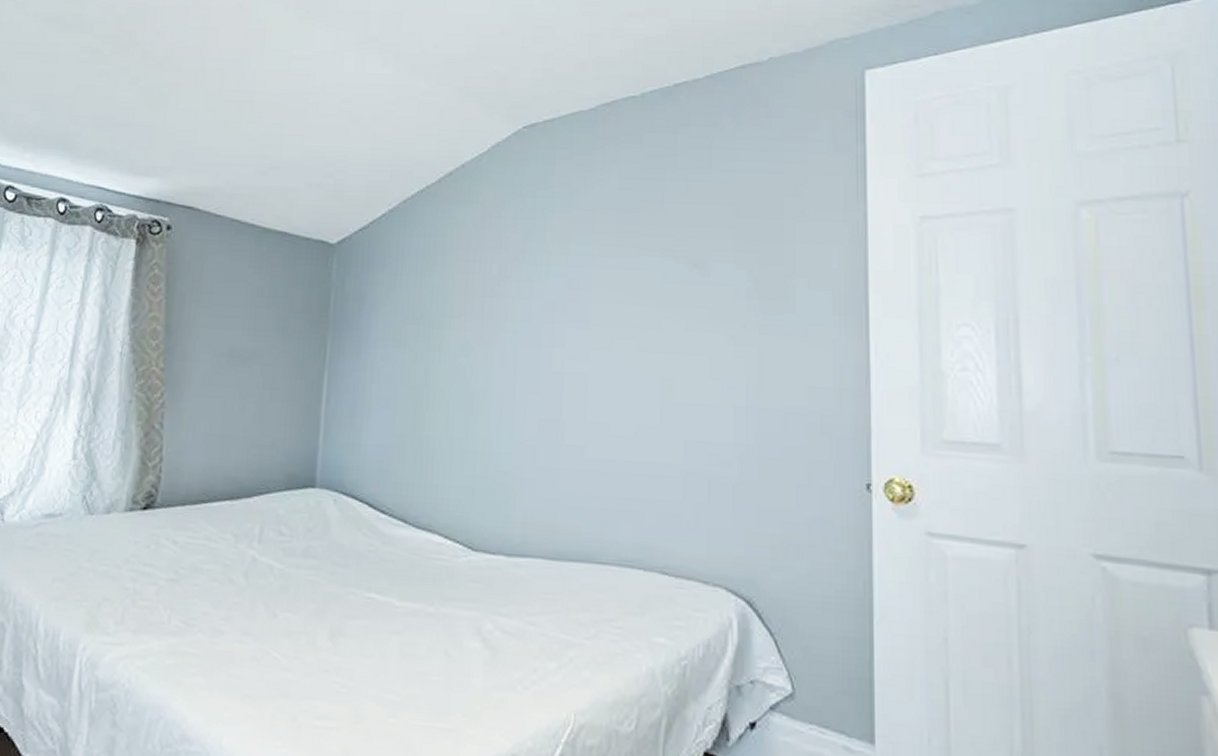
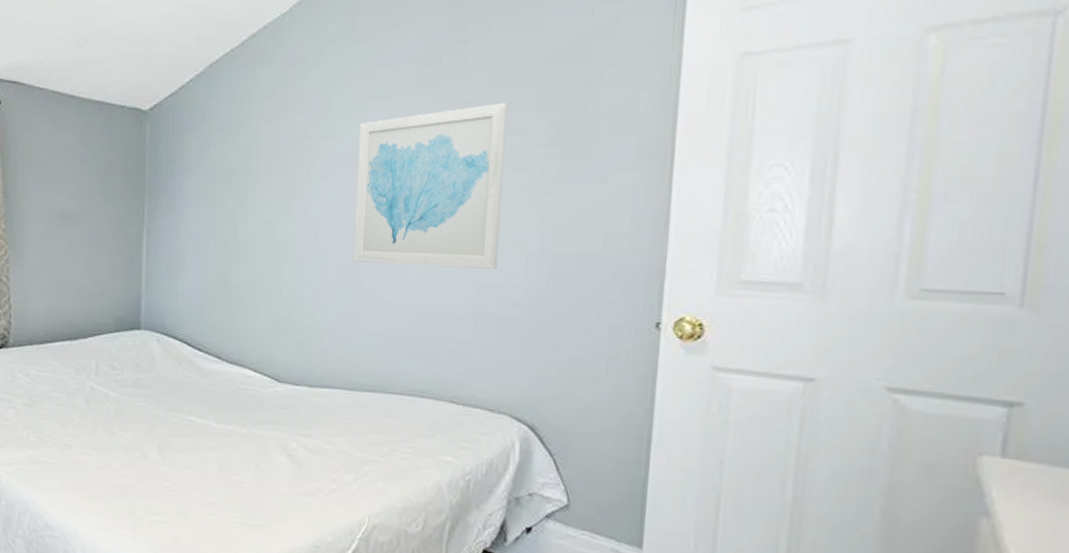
wall art: none [553,252,706,424] -> present [352,102,508,269]

